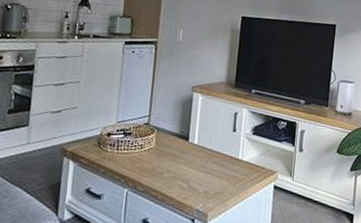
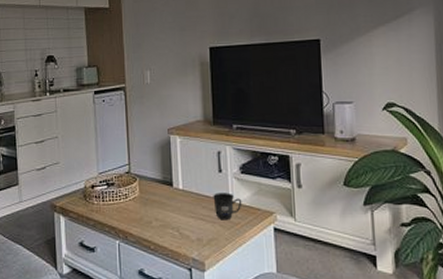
mug: none [224,150,250,176] -> present [213,193,242,221]

